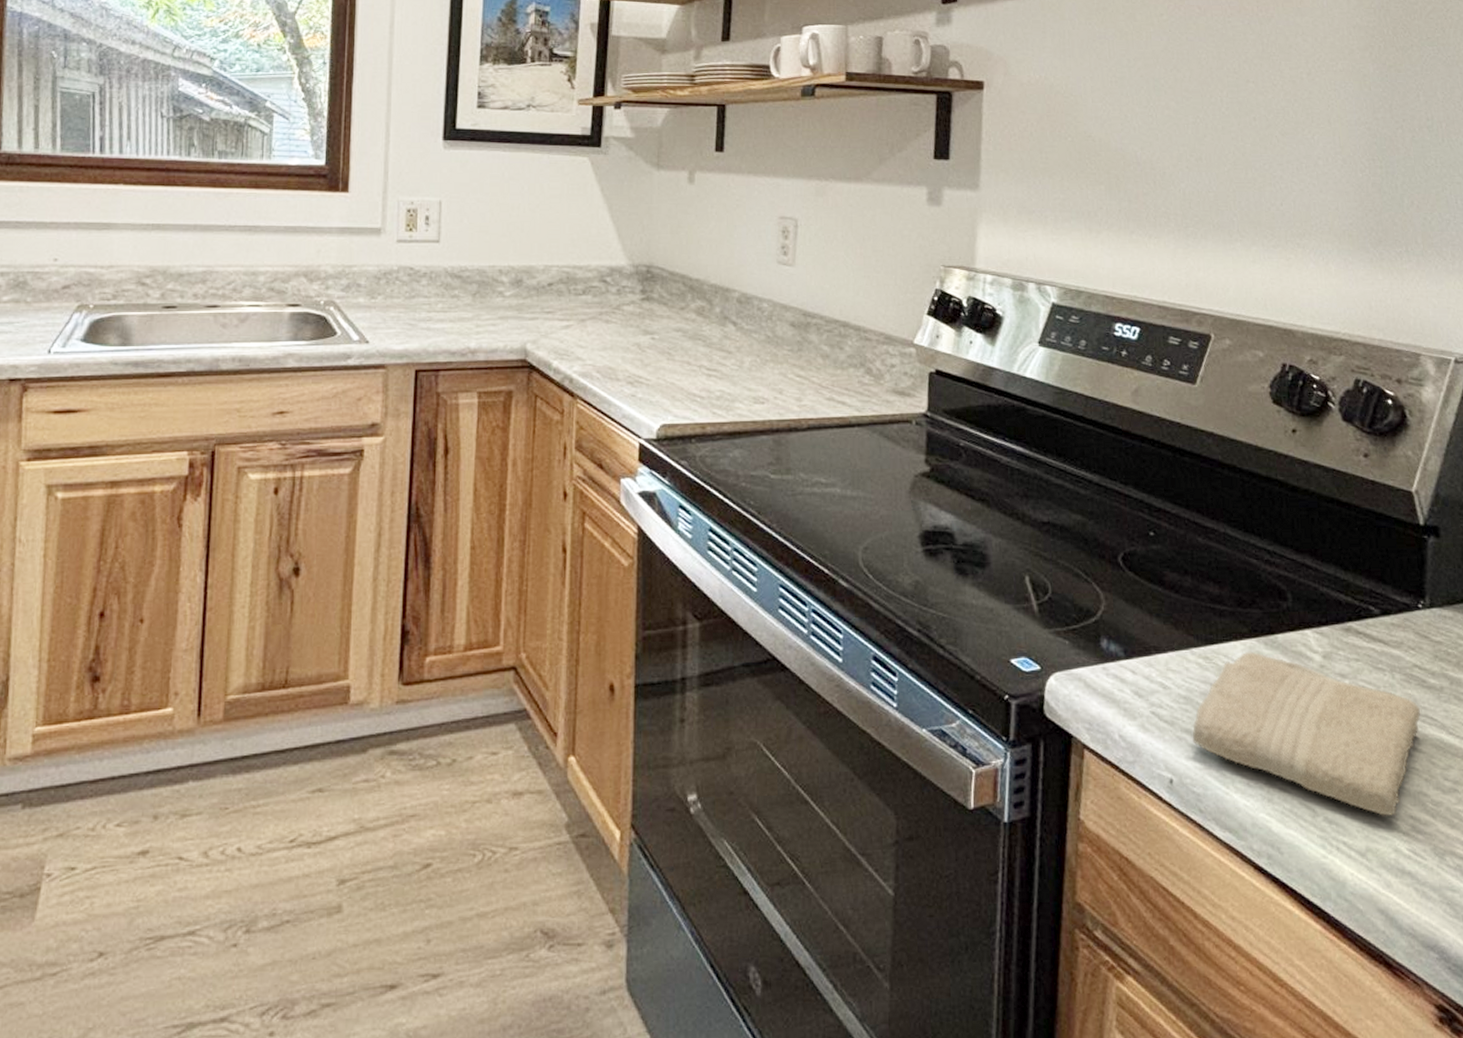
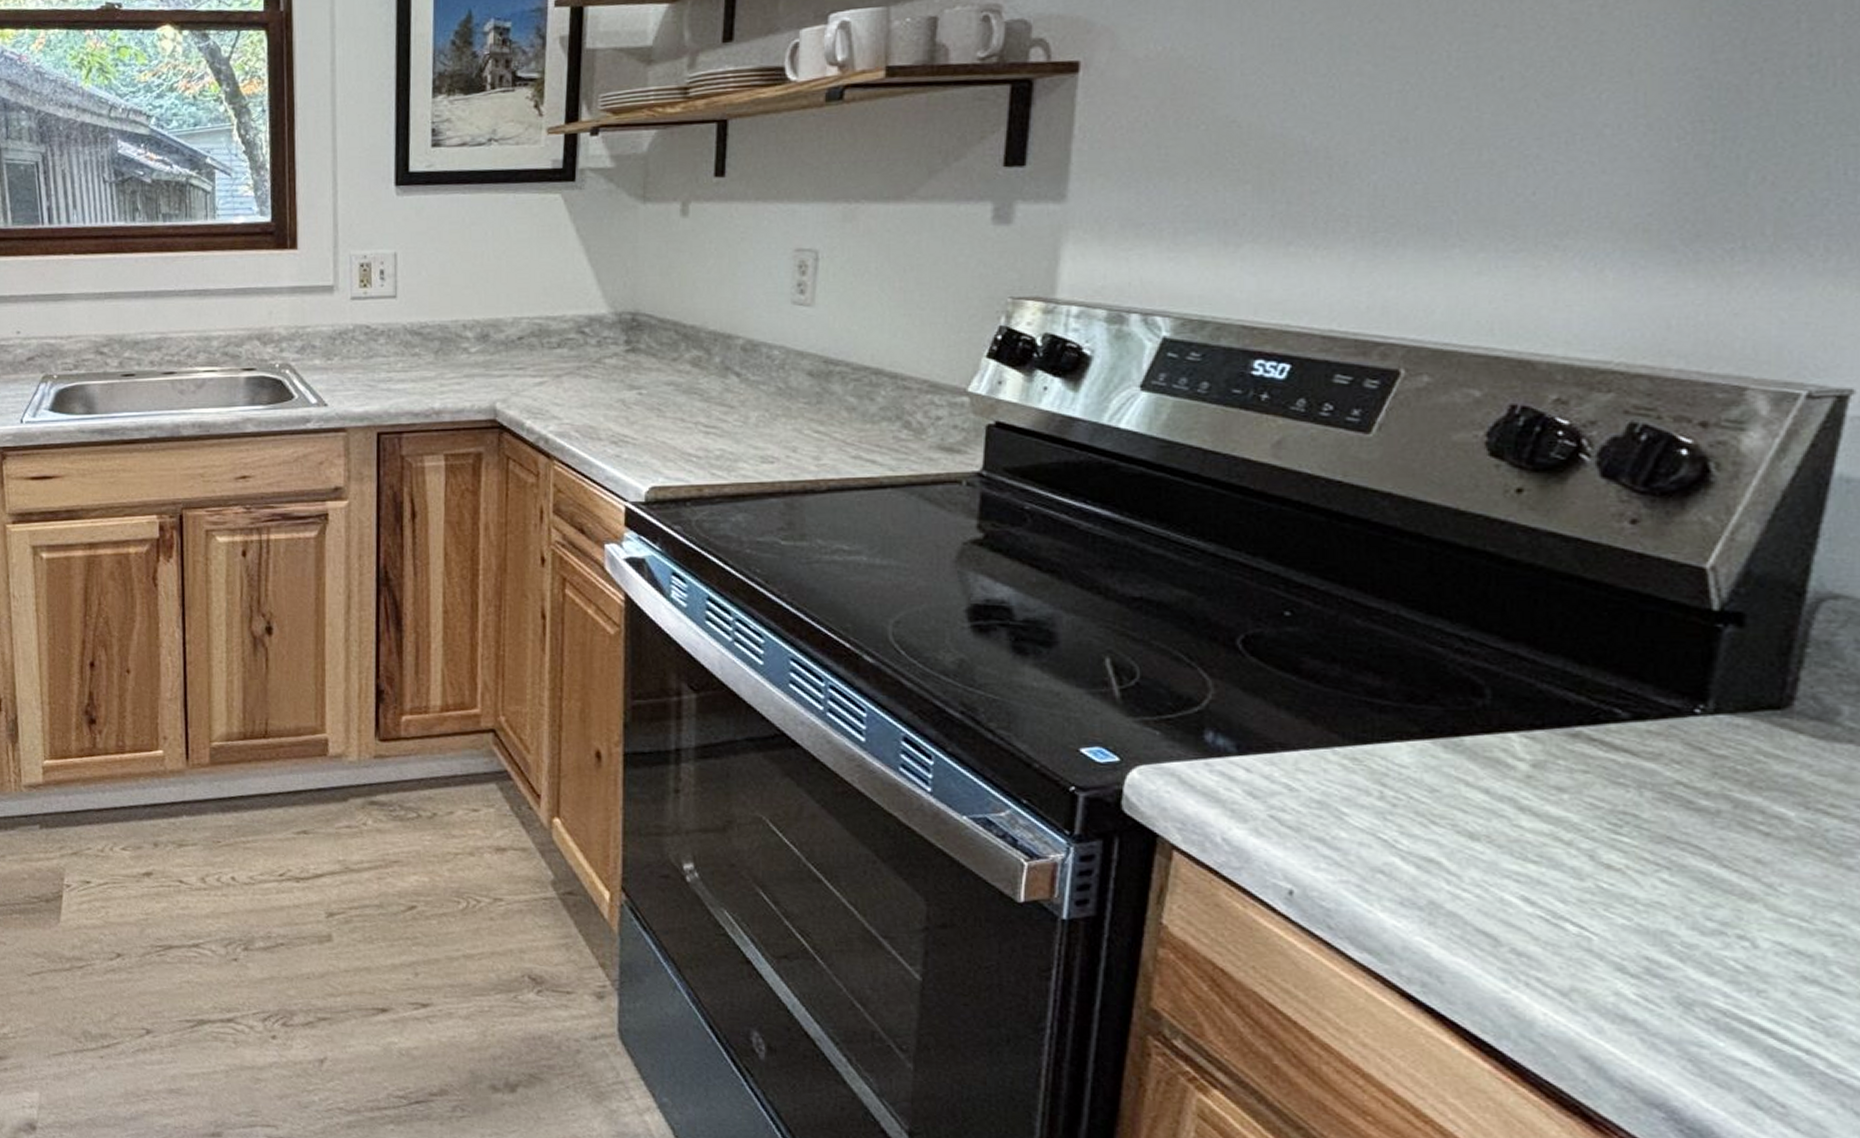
washcloth: present [1192,651,1421,816] -> none [1325,754,1680,955]

